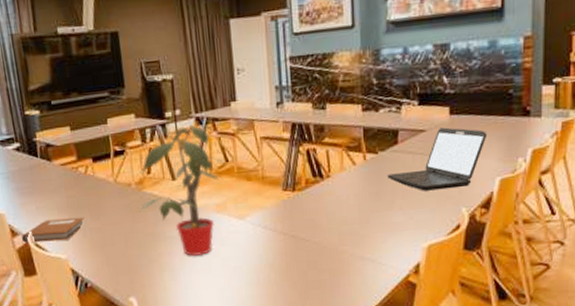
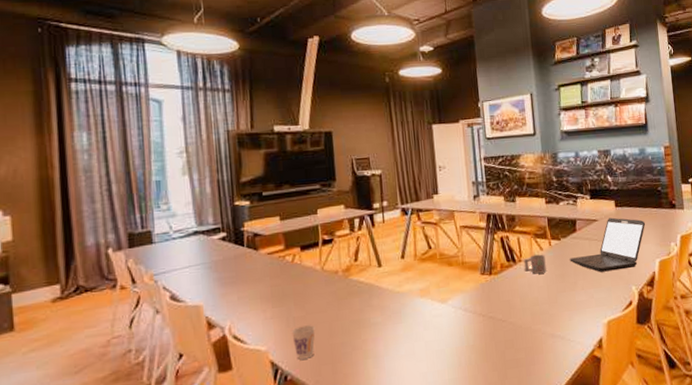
notebook: present [21,217,85,244] -> none [218,305,289,336]
cup: none [88,236,112,269] -> present [290,325,315,360]
potted plant: present [139,124,225,257] -> none [345,214,428,342]
mug: none [332,169,359,192] -> present [523,254,546,274]

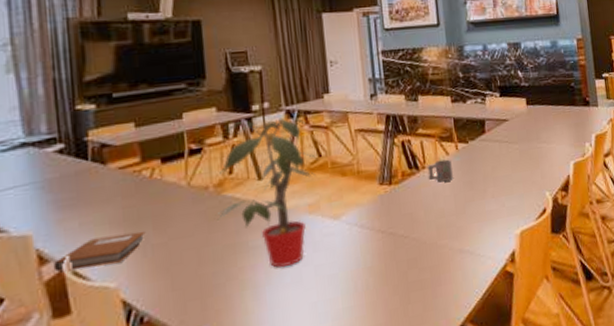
notebook: none [218,305,289,336] -> present [52,231,146,273]
cup: present [290,325,315,360] -> none [148,253,180,297]
potted plant: none [345,214,428,342] -> present [217,117,317,268]
laptop: present [570,217,646,272] -> none [478,116,559,178]

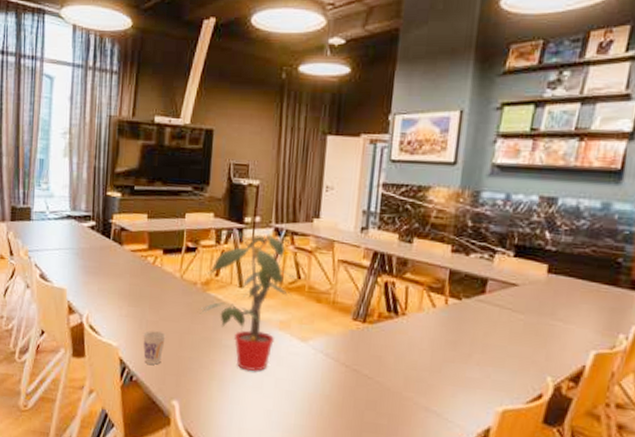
notebook: present [52,231,146,273] -> none [77,303,143,328]
cup: none [148,253,180,297] -> present [142,331,166,365]
mug: present [427,159,453,182] -> none [406,310,437,335]

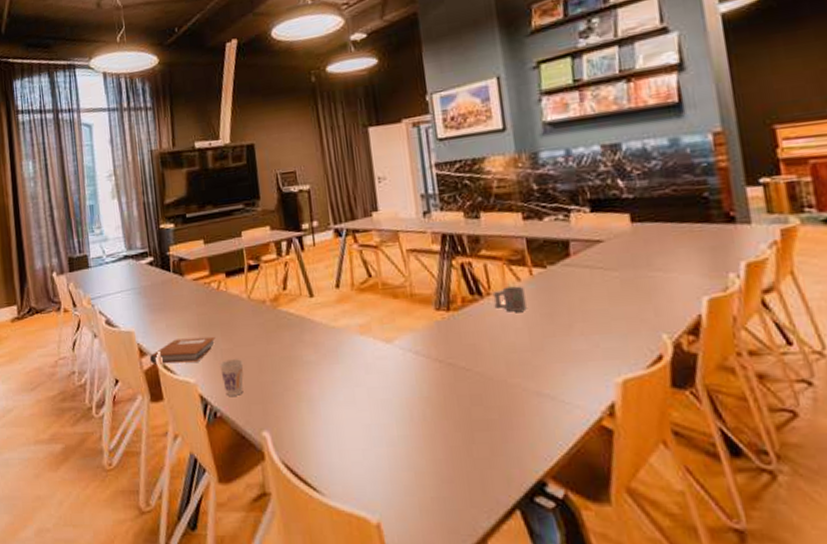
notebook: none [77,303,143,328] -> present [149,336,216,365]
potted plant: present [199,230,296,372] -> none [274,236,367,386]
mug: none [406,310,437,335] -> present [492,286,527,312]

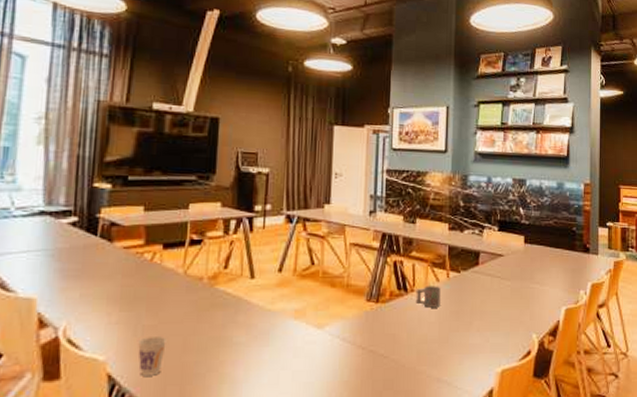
notebook: present [149,336,216,365] -> none [50,311,139,338]

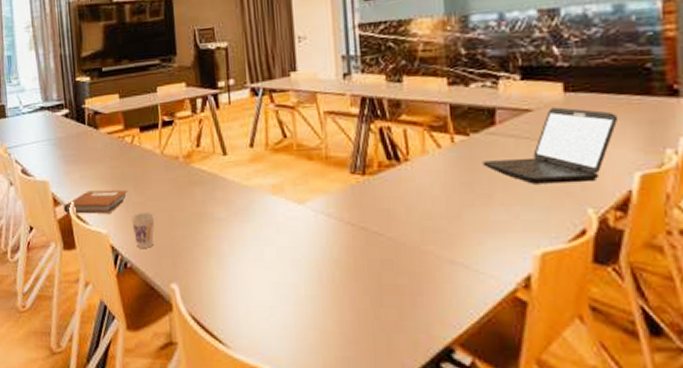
notebook: none [50,311,139,338] -> present [63,189,128,214]
mug: present [415,286,441,308] -> none [411,153,445,179]
laptop: none [468,254,555,314] -> present [483,107,619,184]

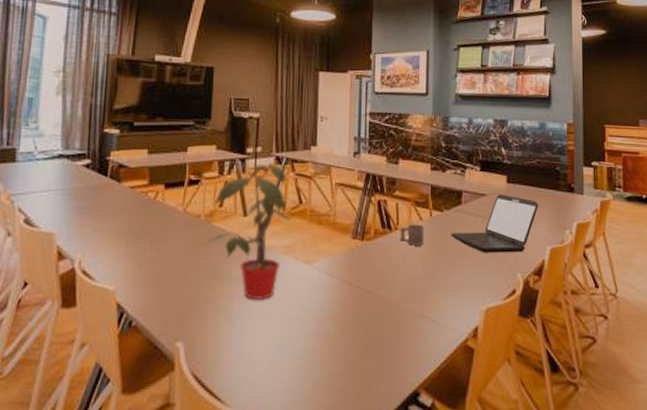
notebook: present [63,189,128,214] -> none [68,245,144,269]
cup: present [130,213,155,248] -> none [142,269,168,306]
potted plant: none [186,95,282,243] -> present [204,161,298,301]
mug: none [411,153,445,179] -> present [399,224,424,246]

